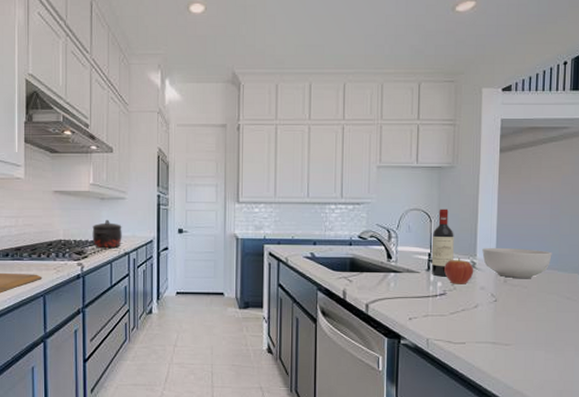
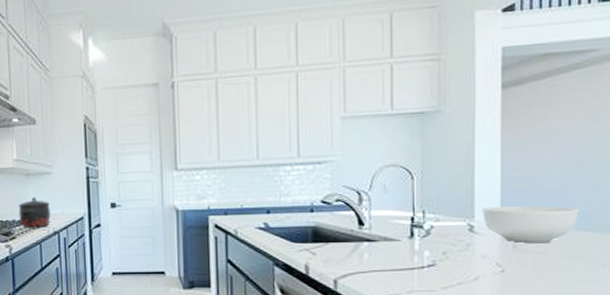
wine bottle: present [431,209,454,277] -> none [414,162,444,245]
fruit: present [444,258,474,284] -> none [433,221,472,253]

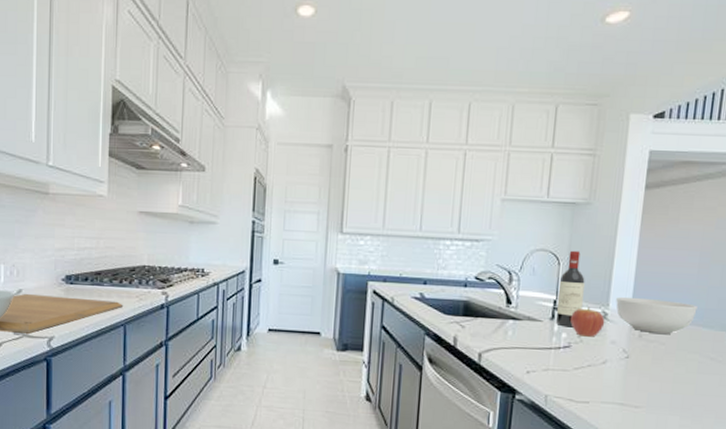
cooking pot: present [18,197,51,229] -> none [179,246,212,278]
wine bottle: none [414,162,444,245] -> present [555,250,585,328]
fruit: none [433,221,472,253] -> present [570,307,605,337]

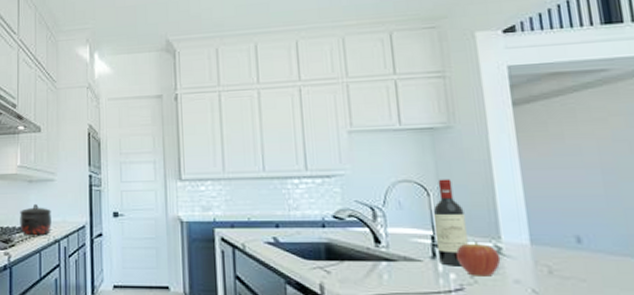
cooking pot: none [179,246,212,278] -> present [20,204,51,236]
bowl: present [616,296,698,335] -> none [508,226,618,269]

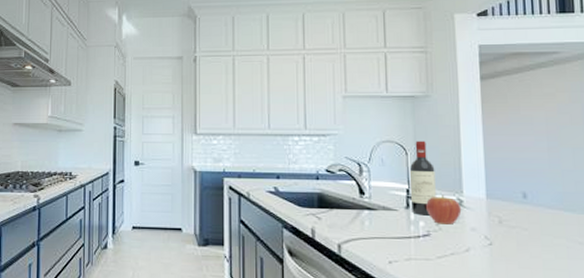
cooking pot: present [20,204,51,236] -> none [49,152,78,181]

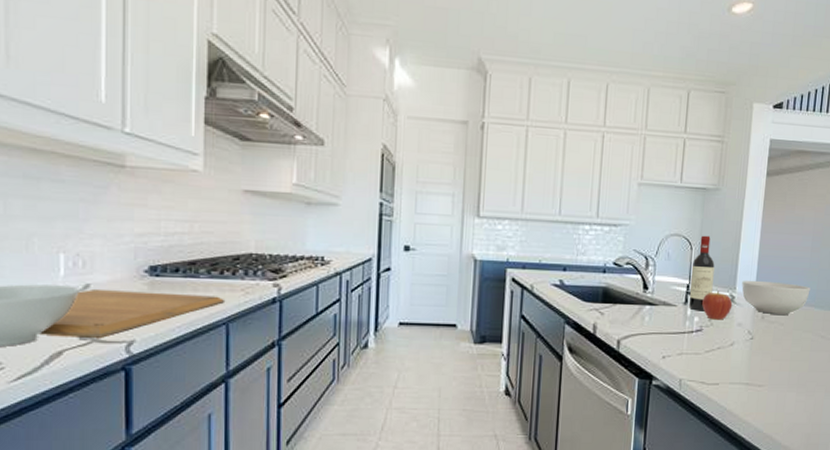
bowl: none [469,183,555,220] -> present [742,280,811,316]

